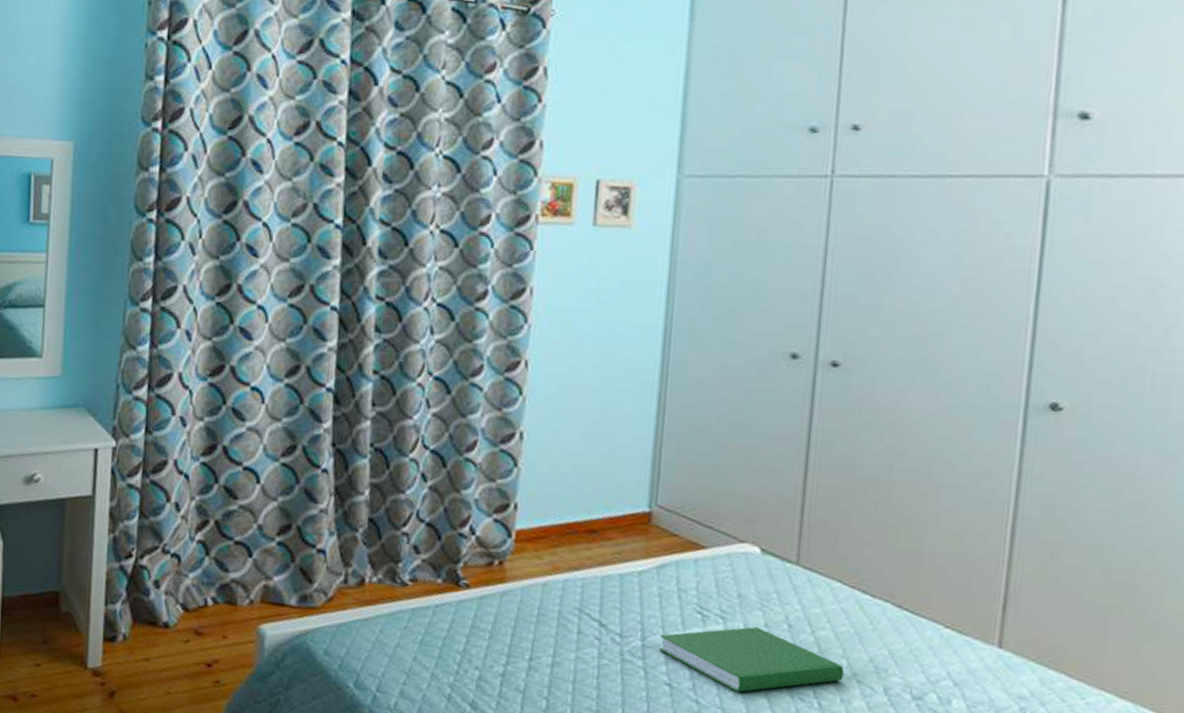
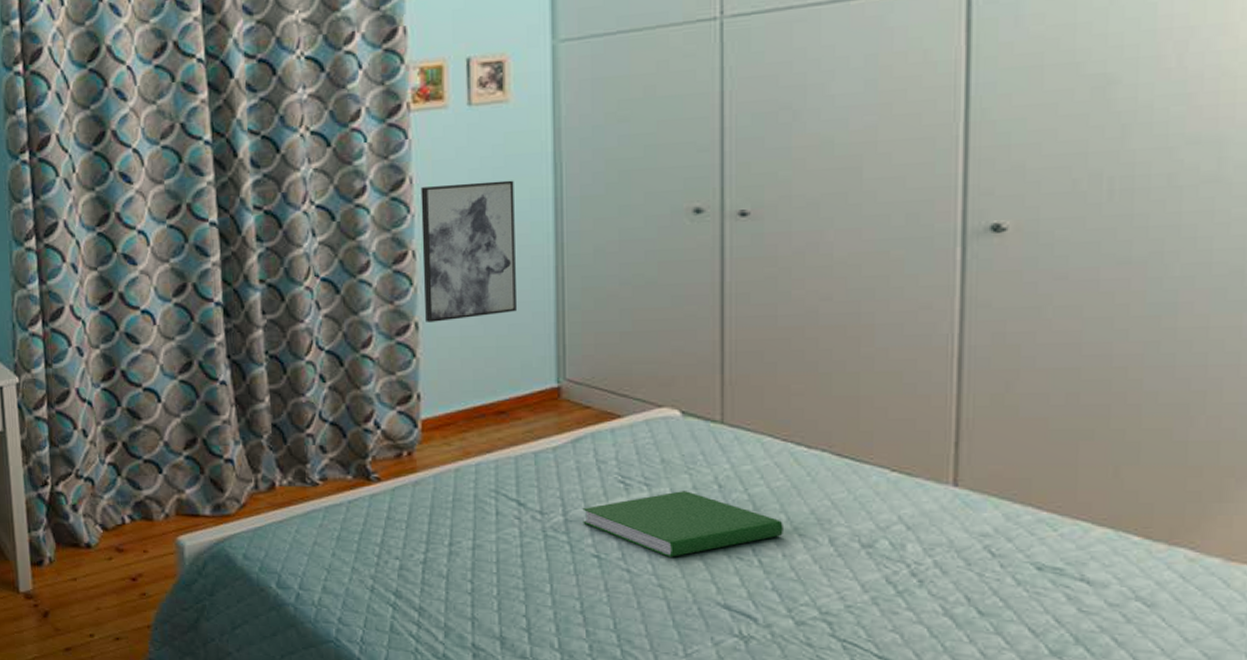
wall art: none [530,299,628,435] -> present [420,180,518,322]

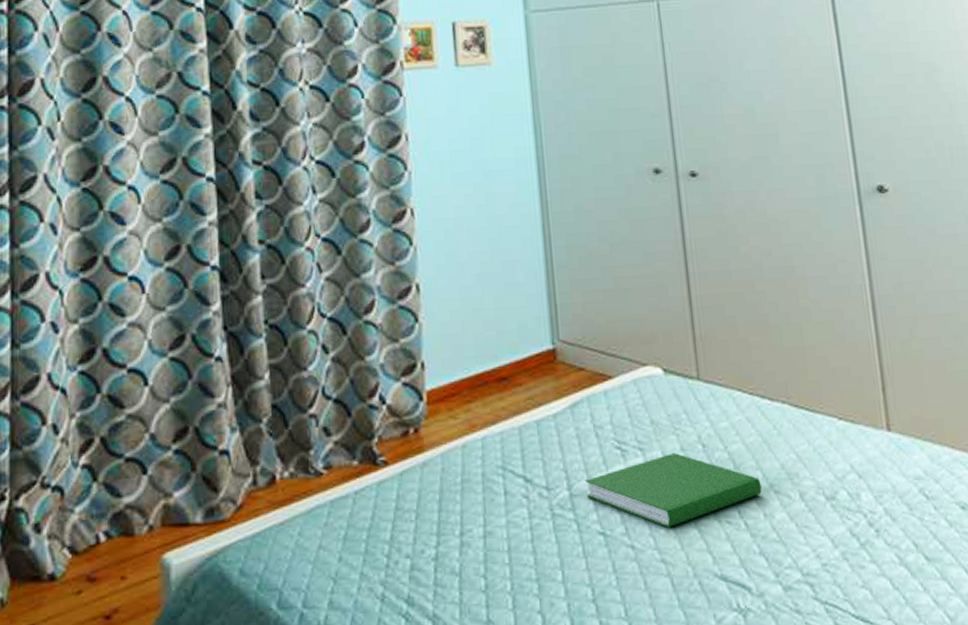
wall art: present [420,180,518,322] -> none [416,139,512,284]

